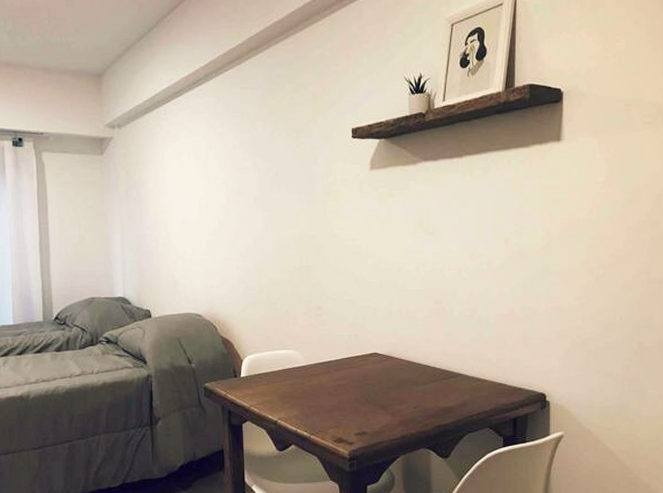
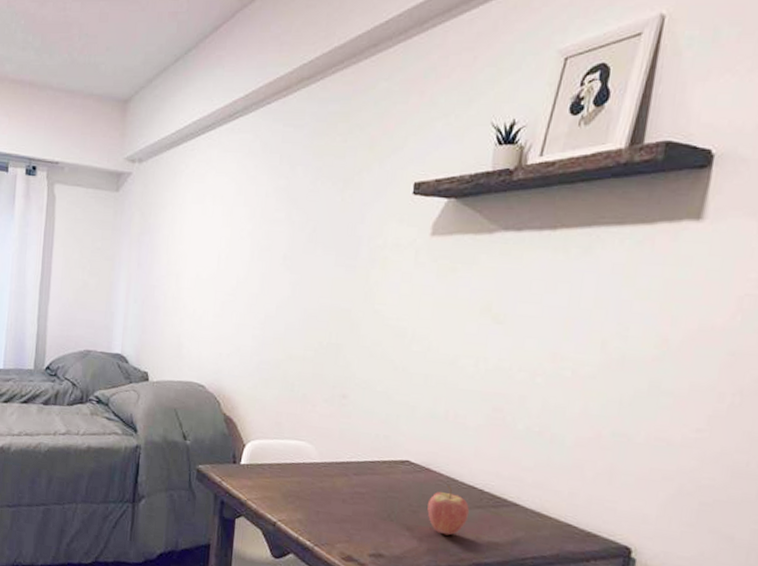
fruit: none [395,367,428,408] -> present [427,485,470,536]

